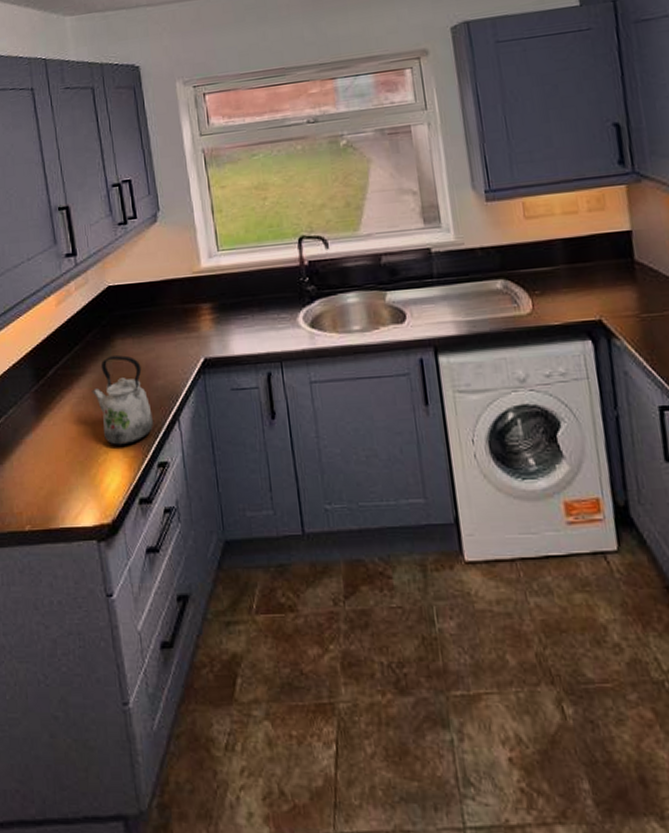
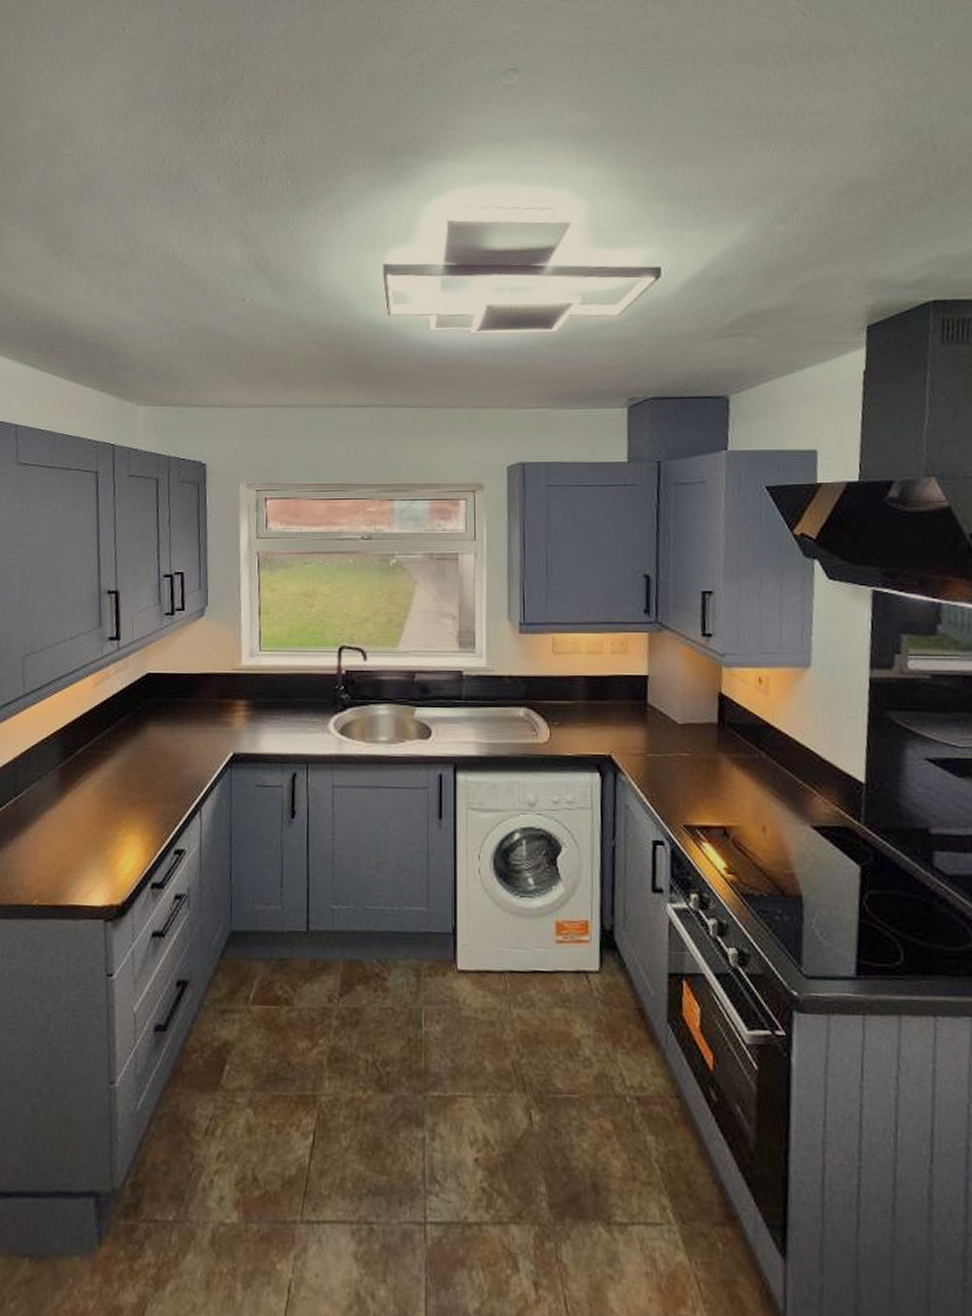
kettle: present [92,355,153,445] -> none [118,742,175,829]

